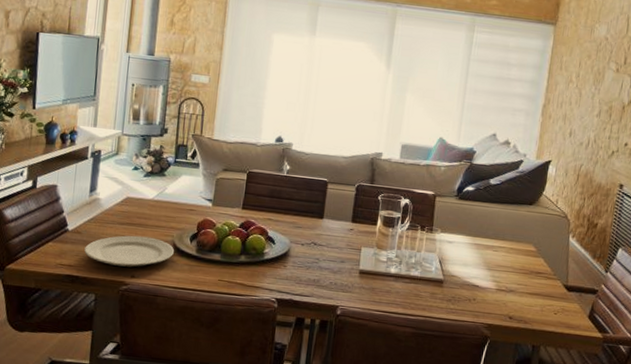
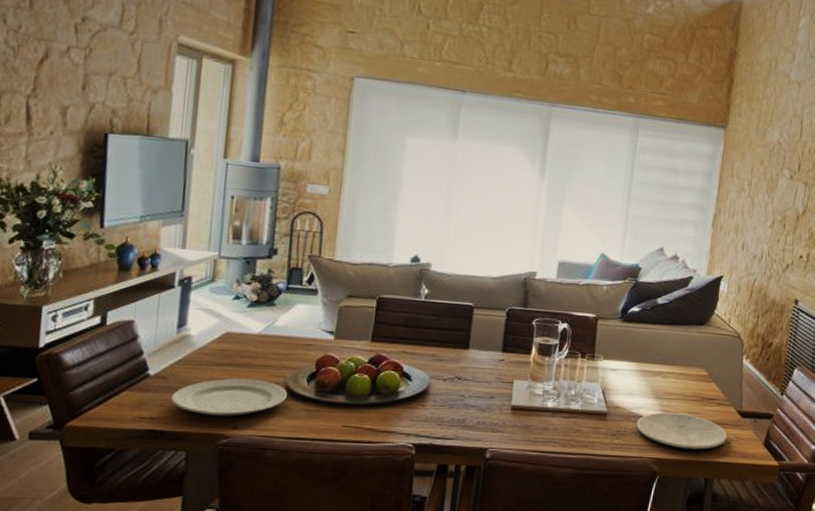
plate: none [469,282,554,319] -> present [636,412,728,450]

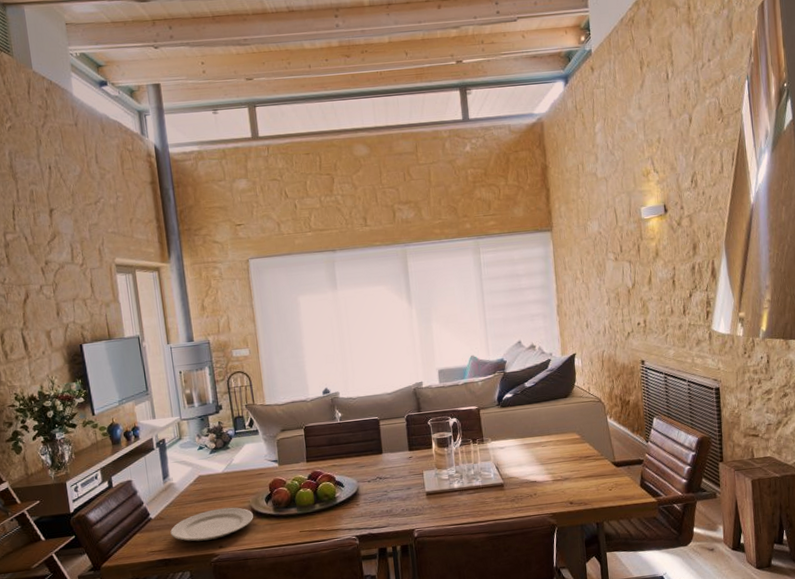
plate: present [636,412,728,450] -> none [529,472,608,502]

